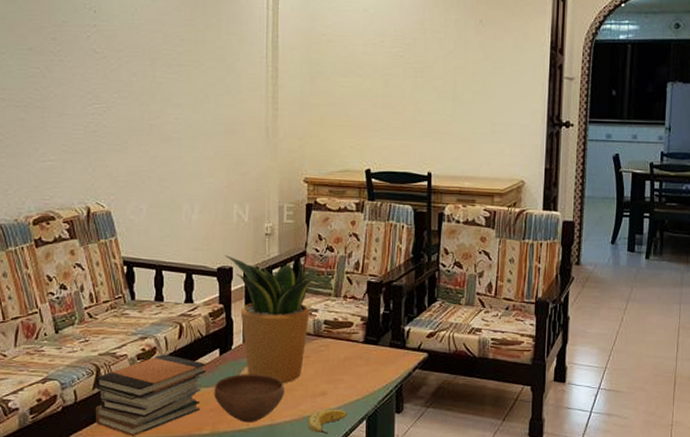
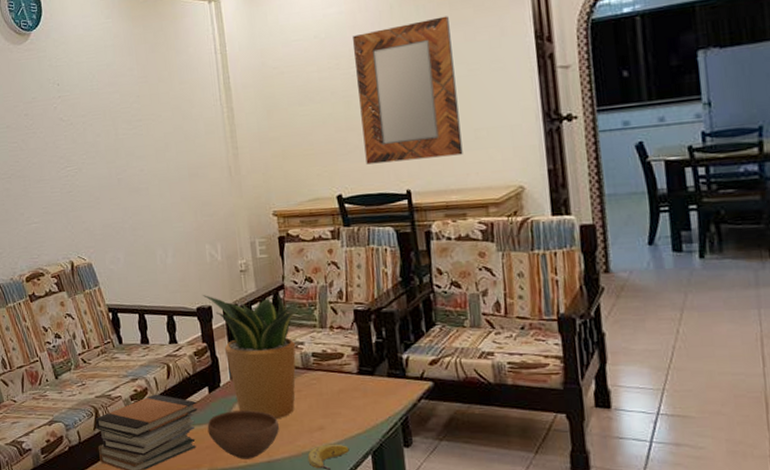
home mirror: none [396,13,484,145] -> present [353,16,463,165]

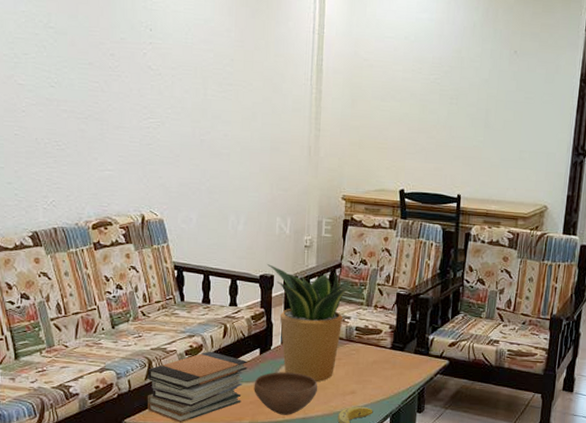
home mirror: present [353,16,463,165] -> none [429,44,519,171]

